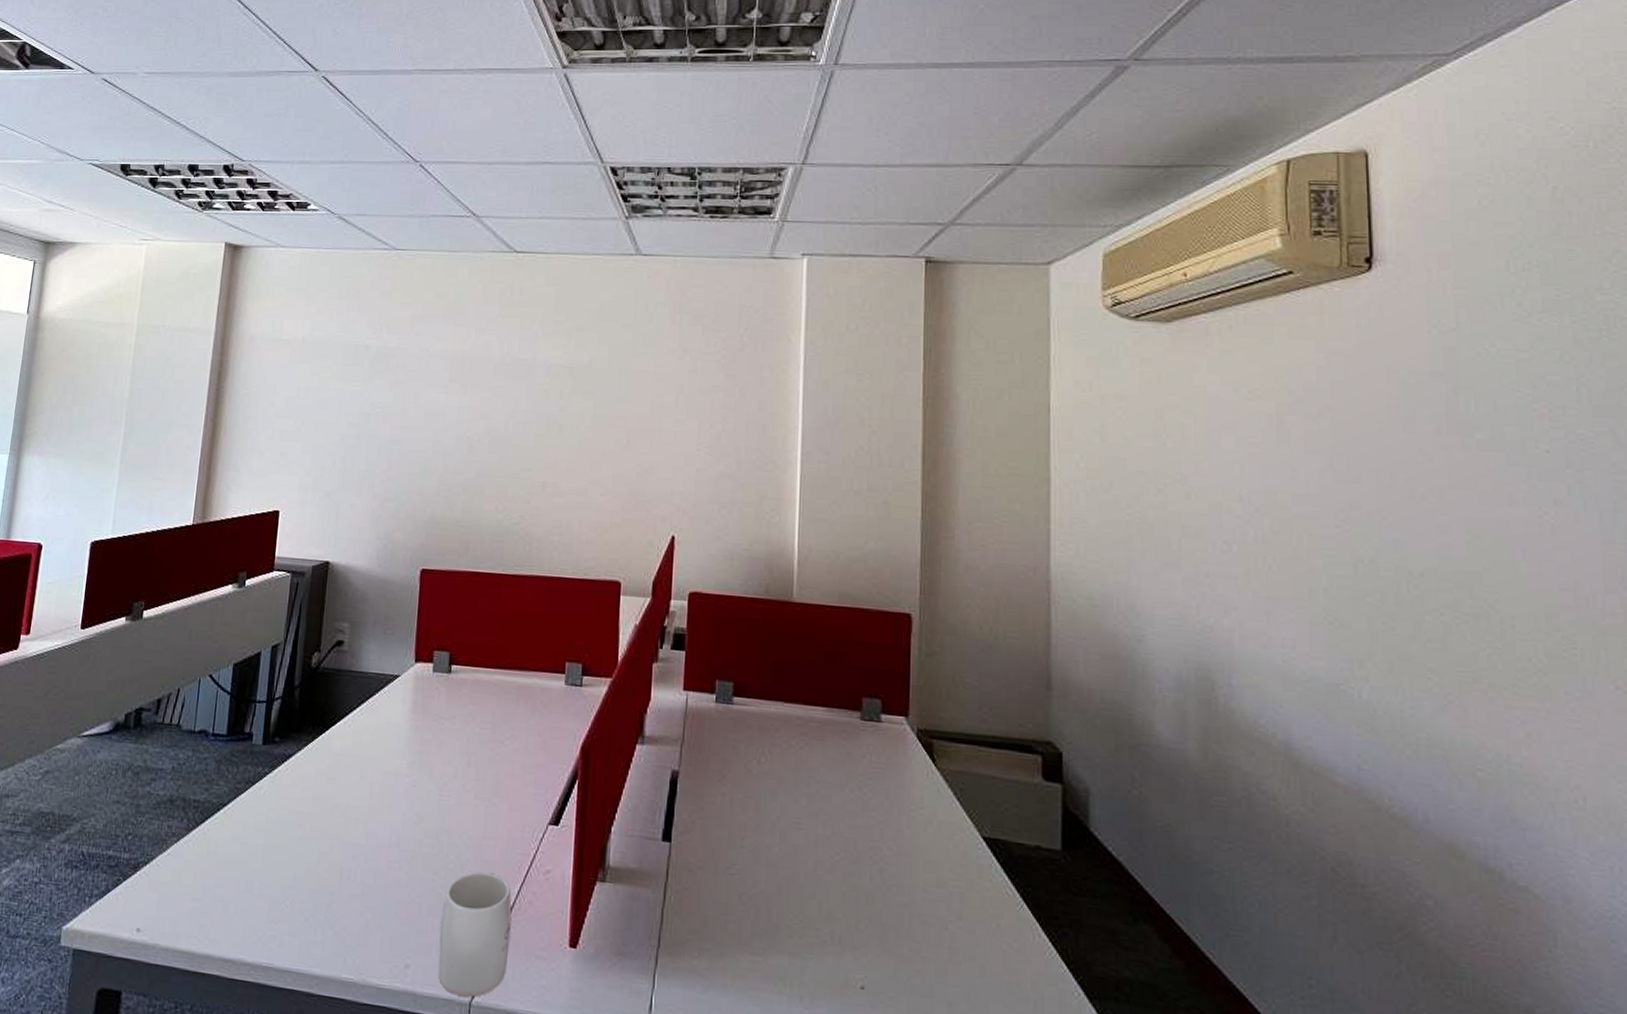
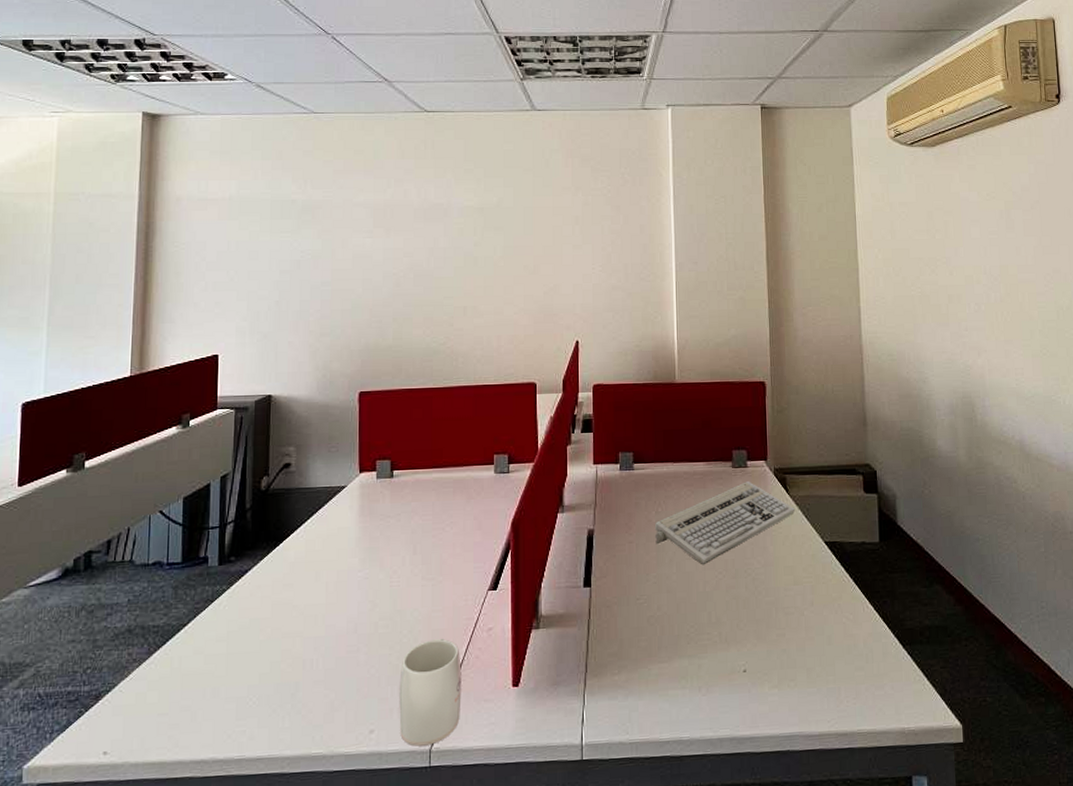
computer keyboard: none [755,740,944,840] -> present [655,481,796,565]

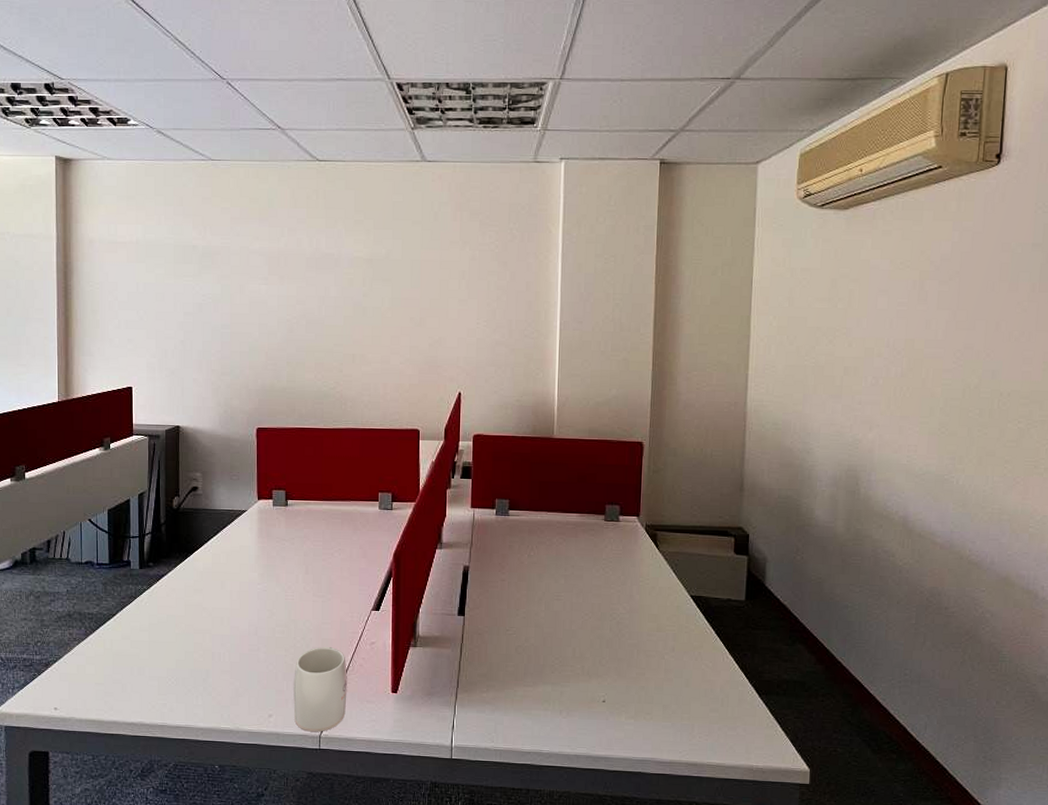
computer keyboard: present [655,481,796,565] -> none [526,534,664,606]

